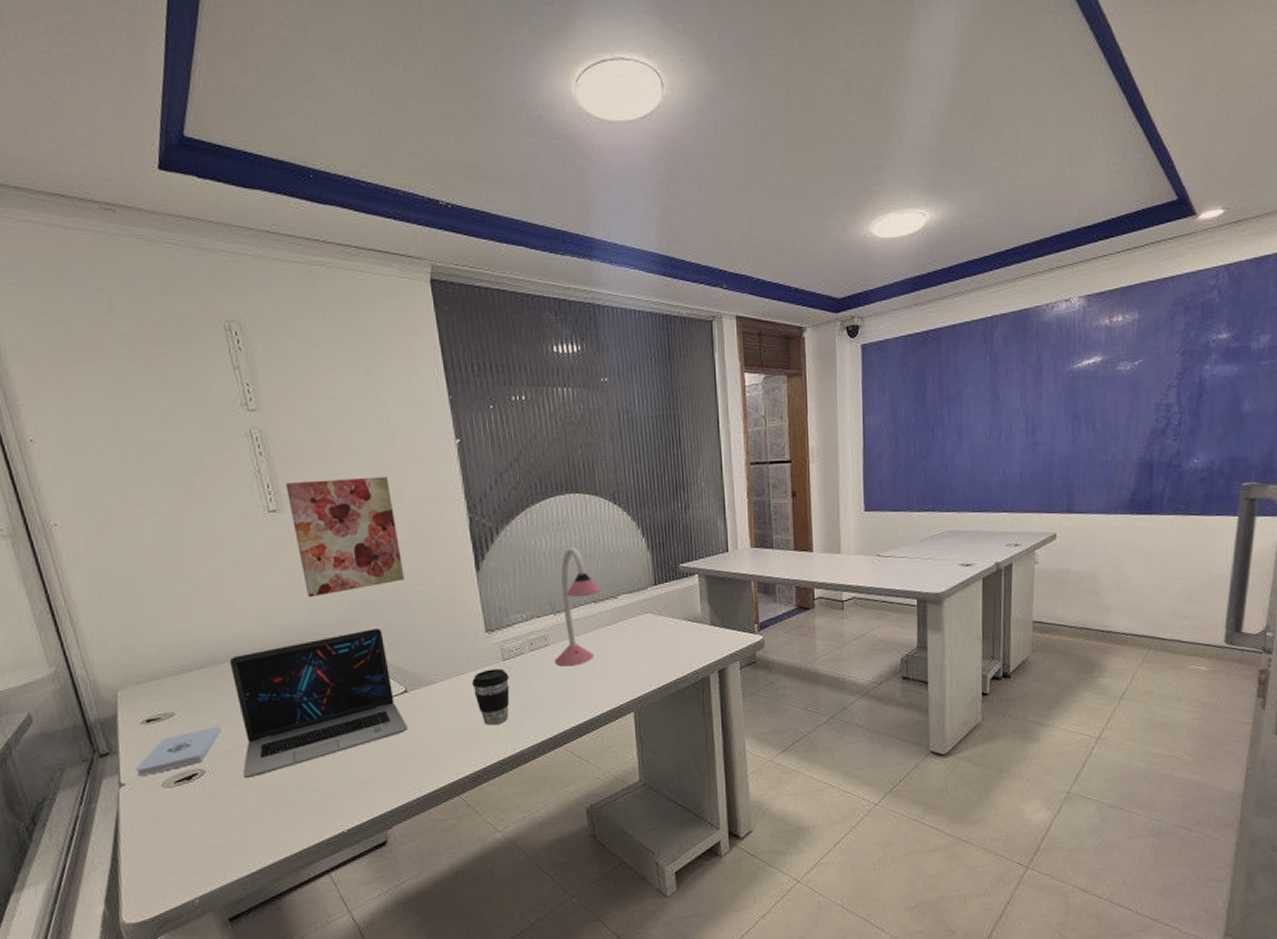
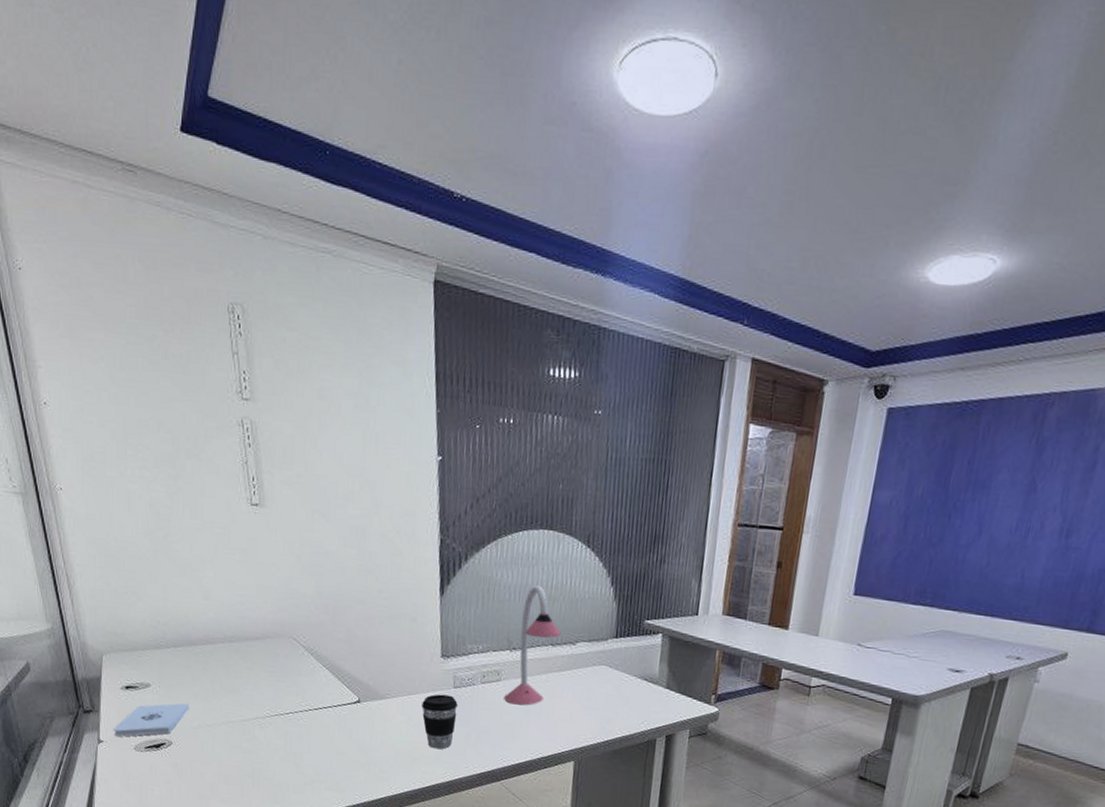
laptop: present [229,628,408,778] -> none [202,635,356,757]
wall art: present [285,476,405,598] -> none [269,478,371,596]

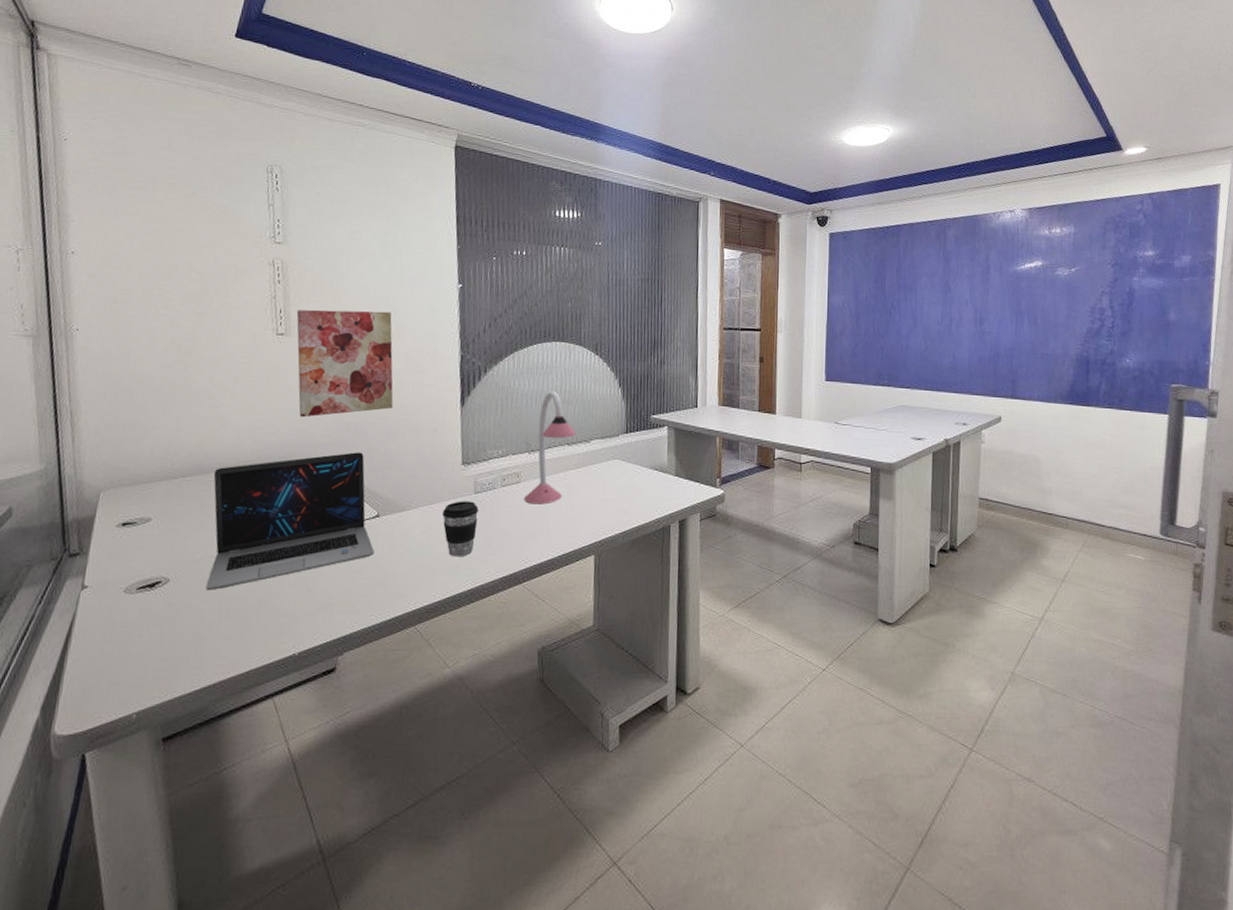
notepad: present [113,703,190,737] -> none [101,535,194,580]
laptop: none [202,635,356,757] -> present [205,452,374,590]
wall art: none [269,478,371,596] -> present [296,309,394,418]

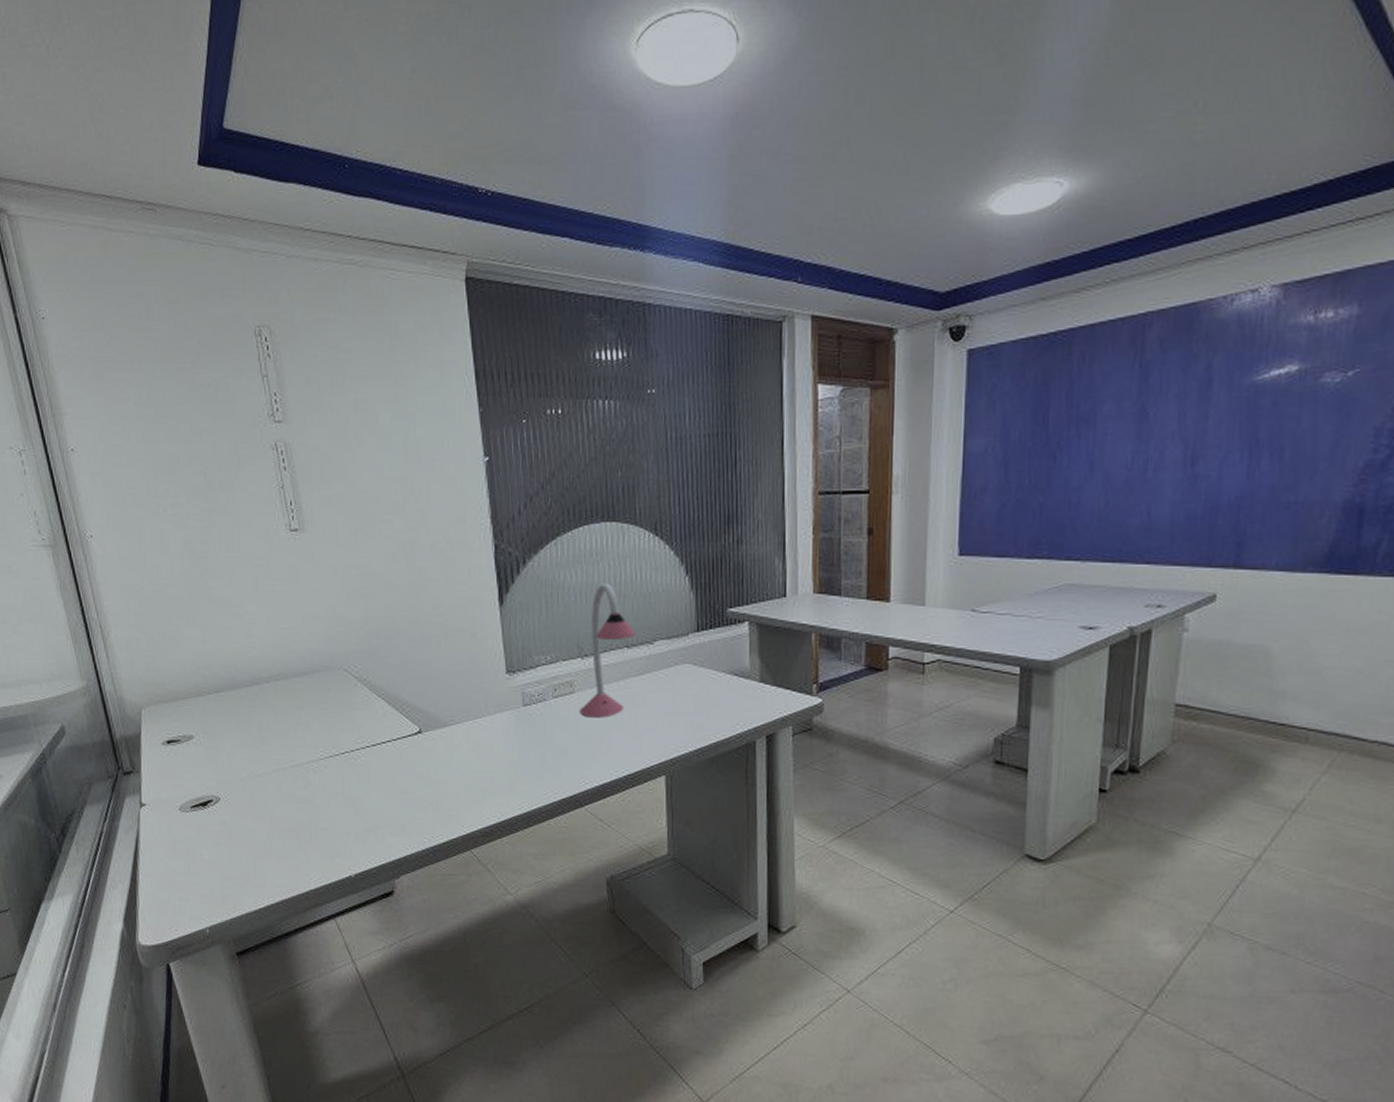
laptop: present [205,452,374,590] -> none [247,662,420,810]
wall art: present [296,309,394,418] -> none [308,496,424,624]
coffee cup: present [442,501,479,557] -> none [489,714,529,777]

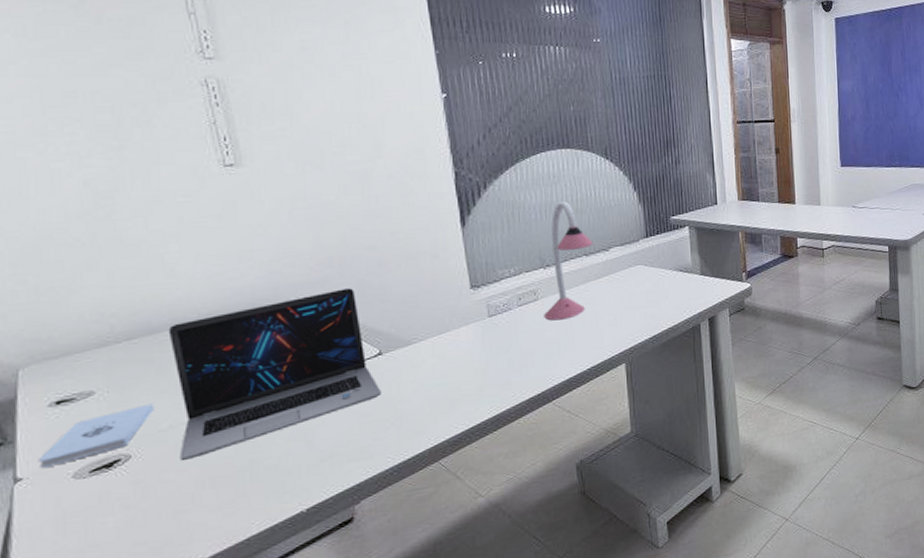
notepad: none [155,753,237,799] -> present [37,403,155,469]
laptop: none [247,662,420,810] -> present [168,288,381,460]

